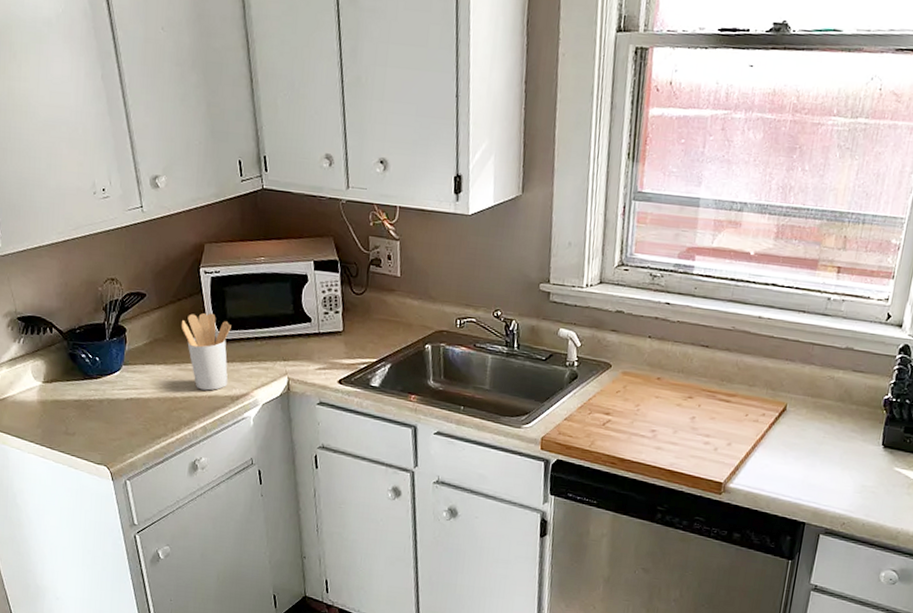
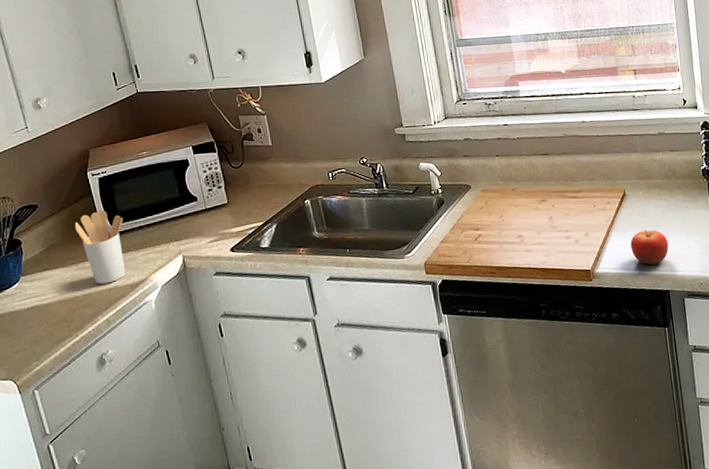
fruit: none [774,452,820,492] -> present [630,229,669,265]

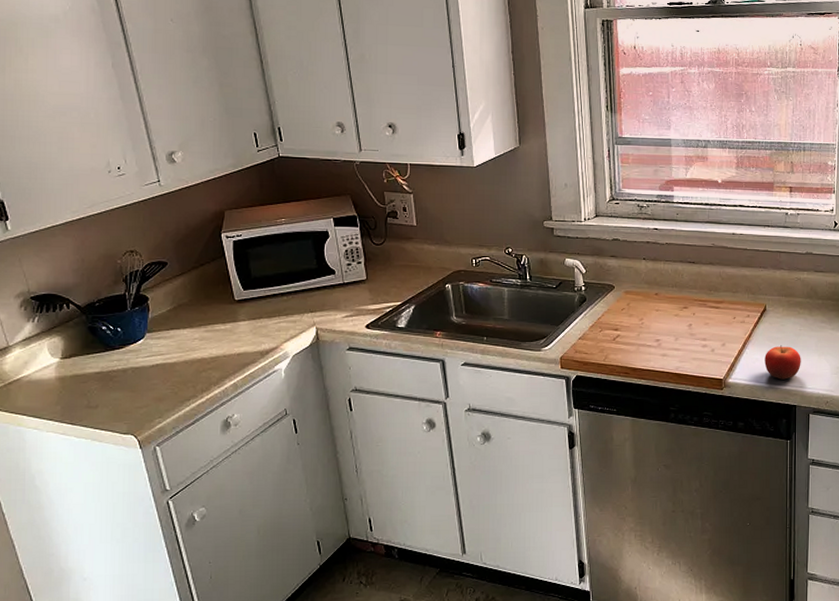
utensil holder: present [74,210,126,285] -> none [205,274,257,349]

